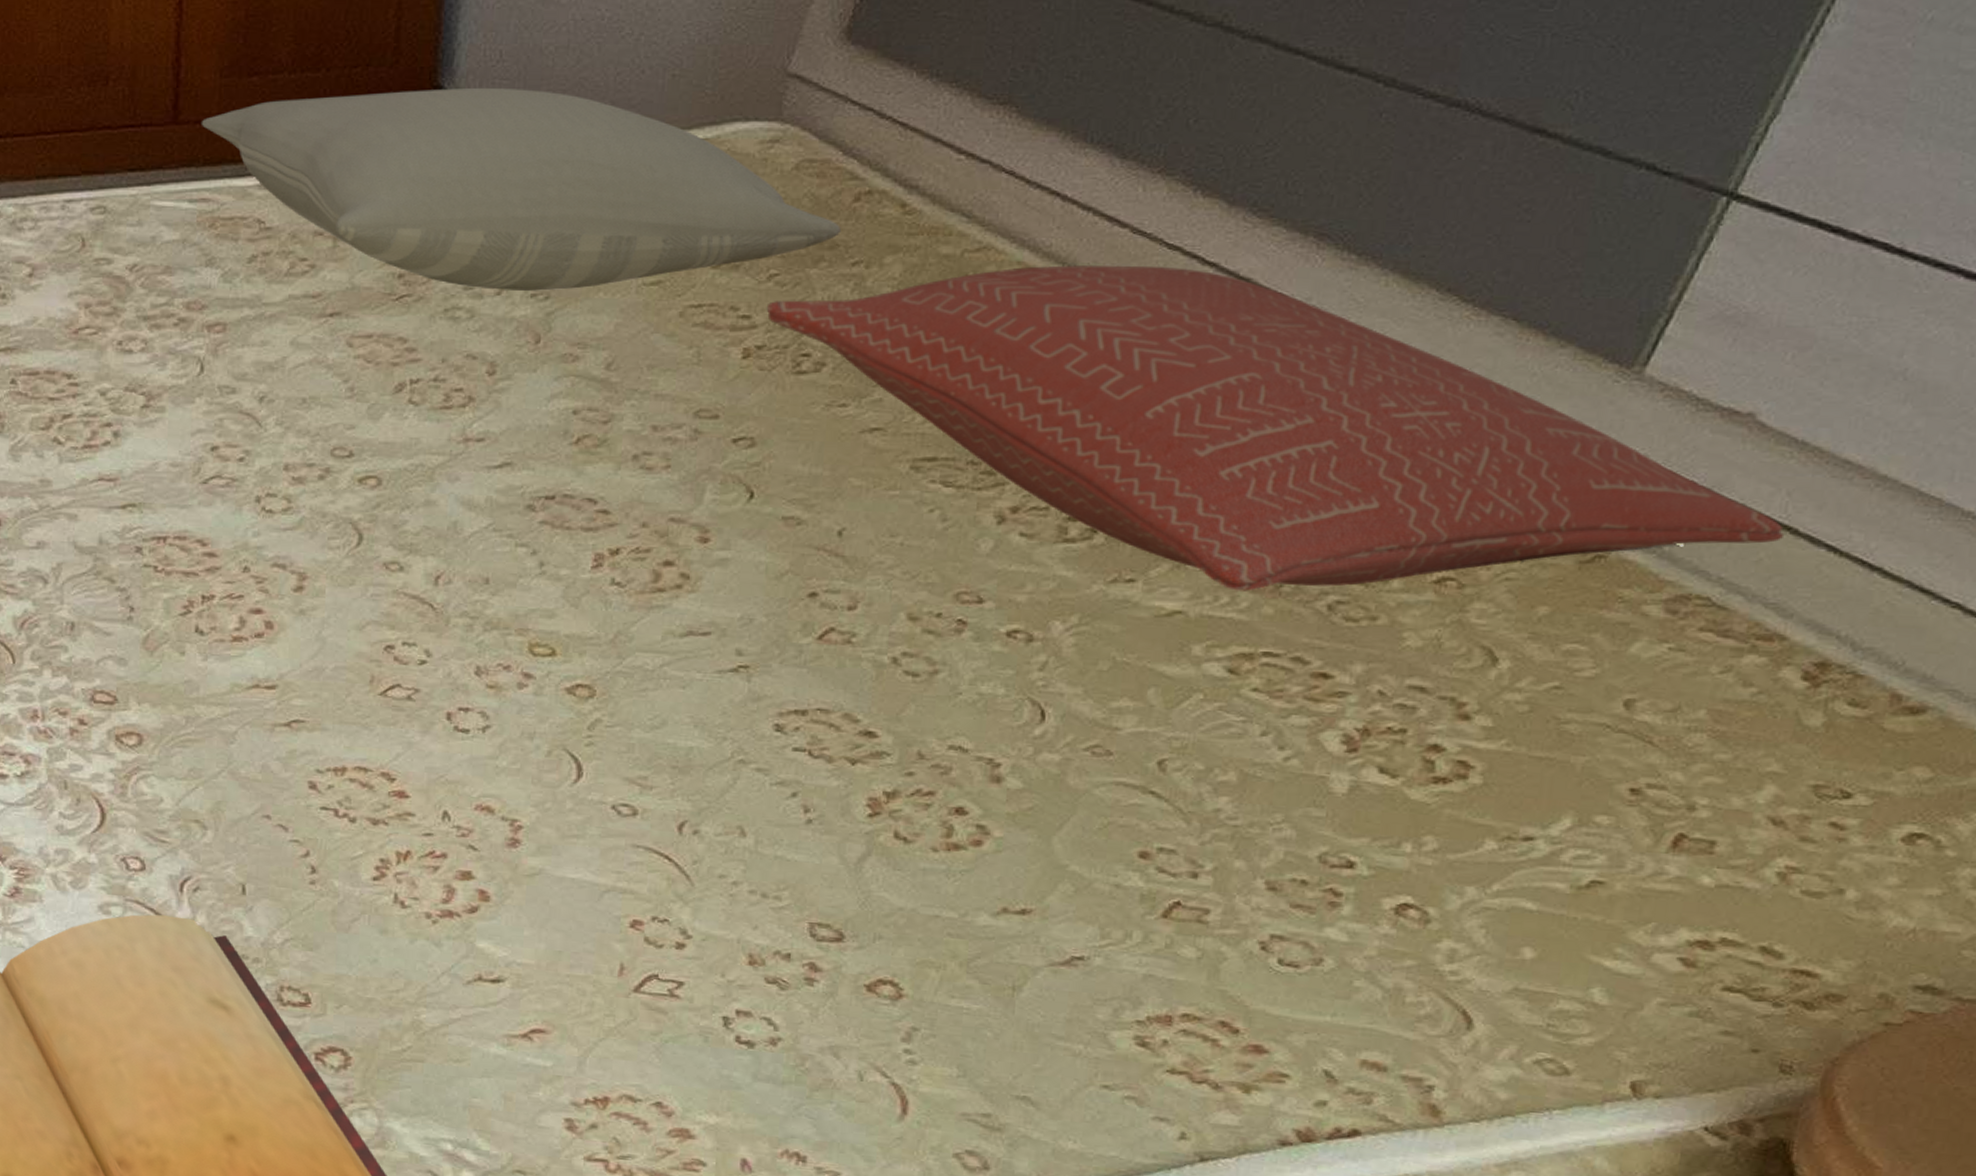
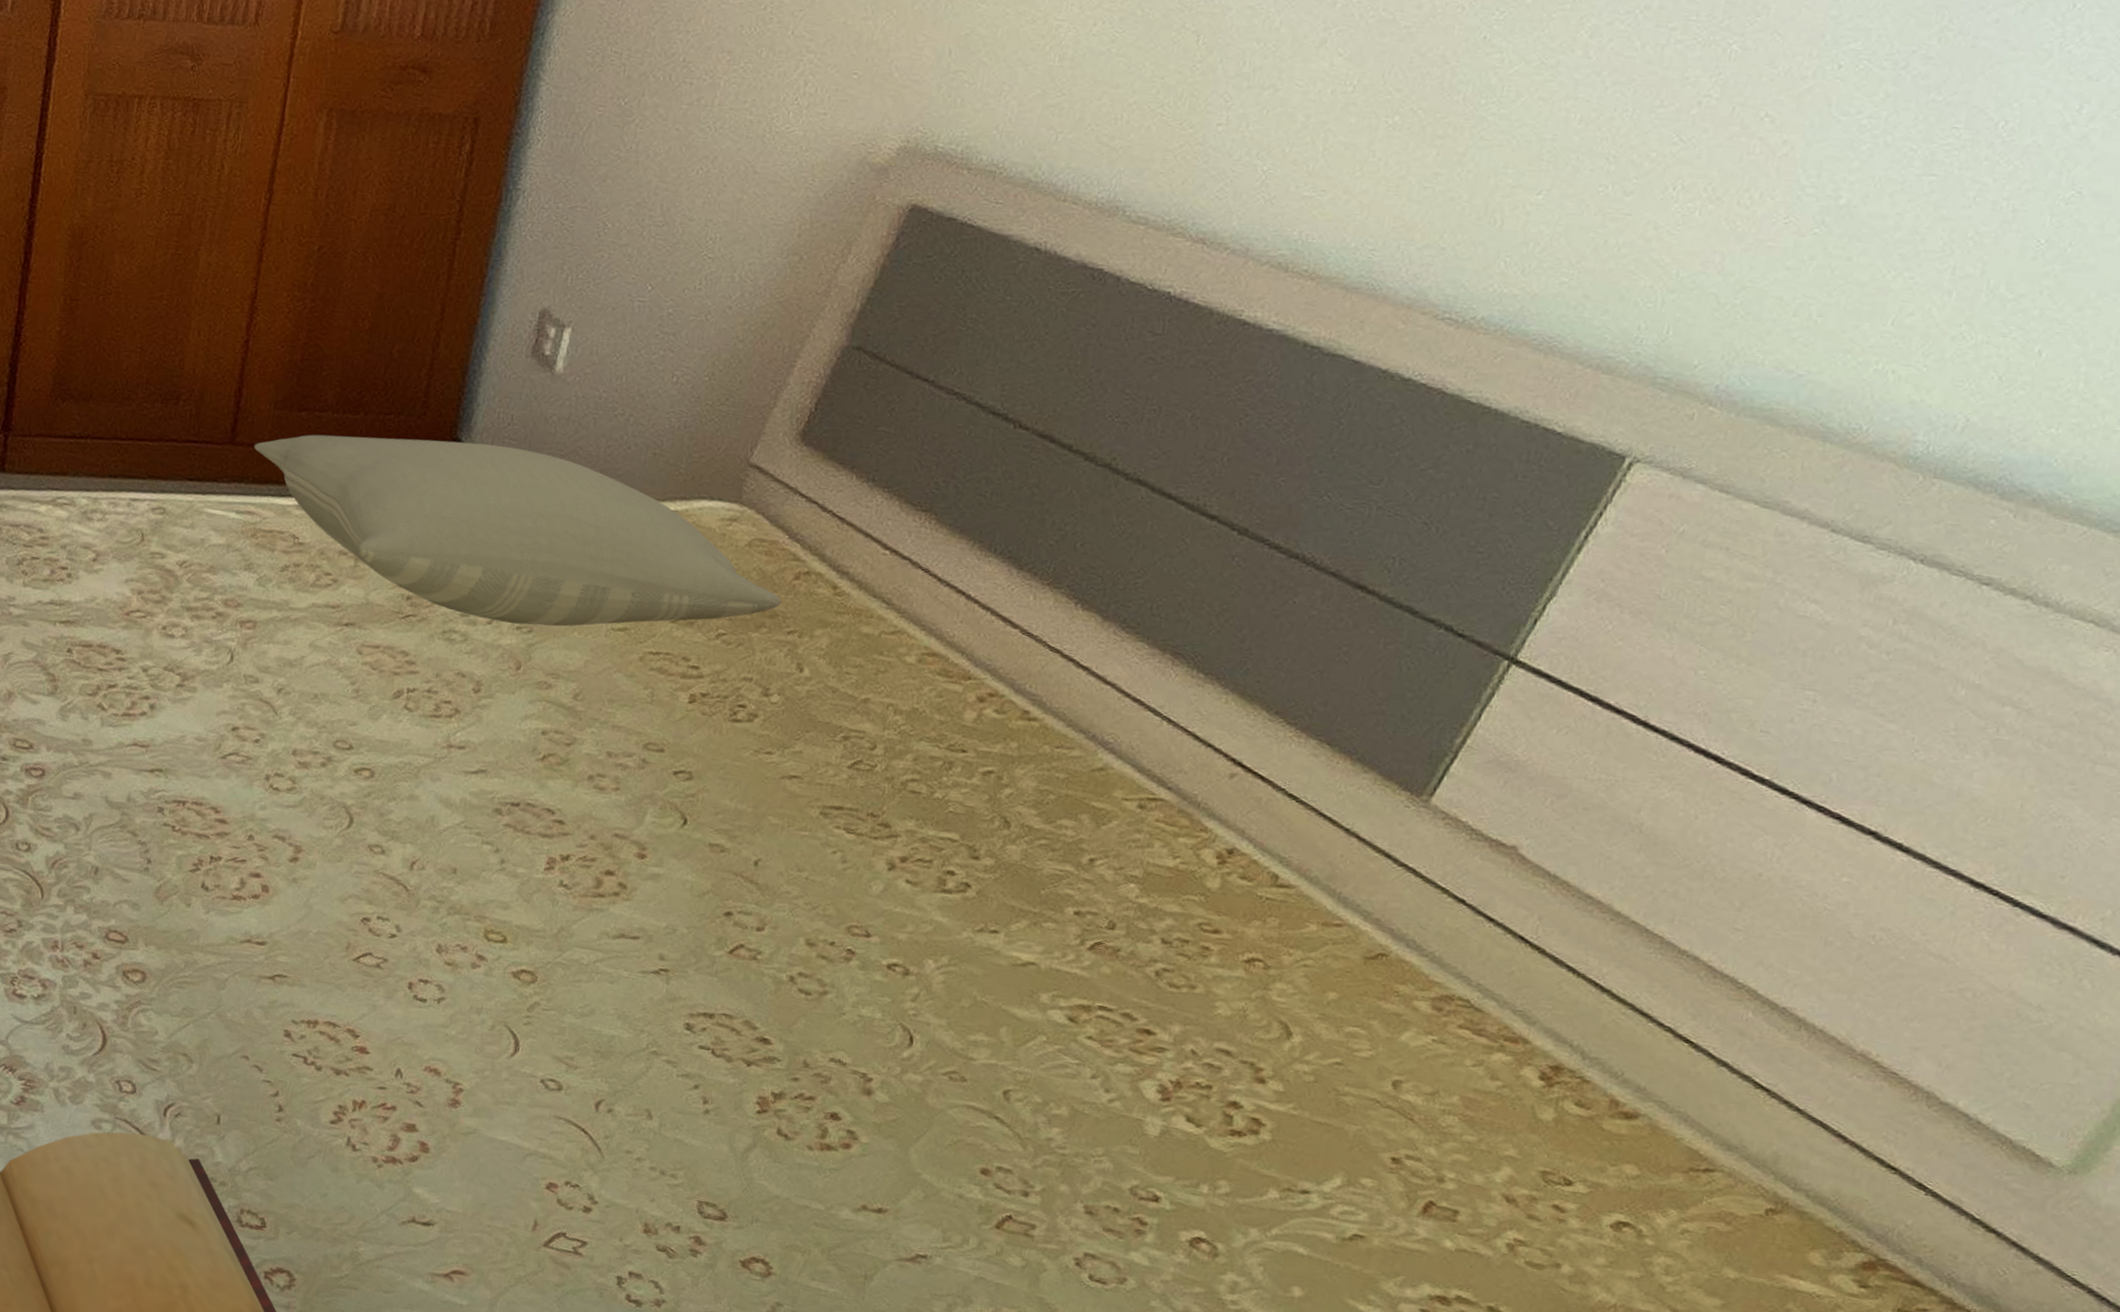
pillow: present [766,265,1784,591] -> none [712,652,1533,959]

